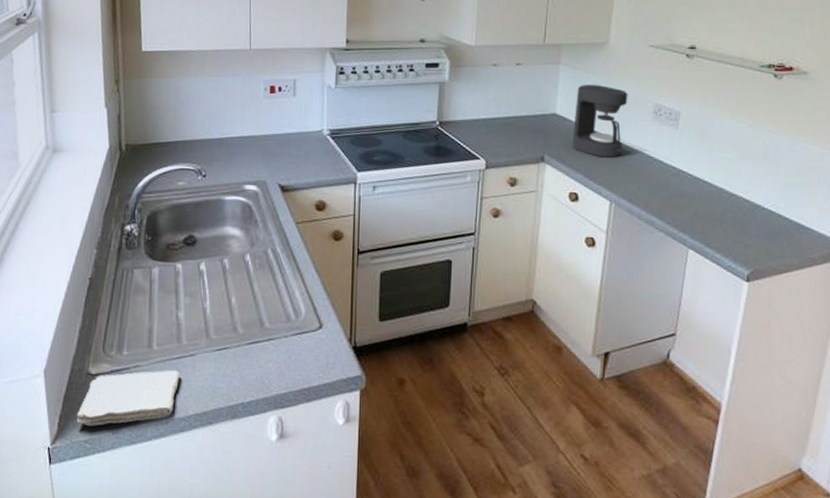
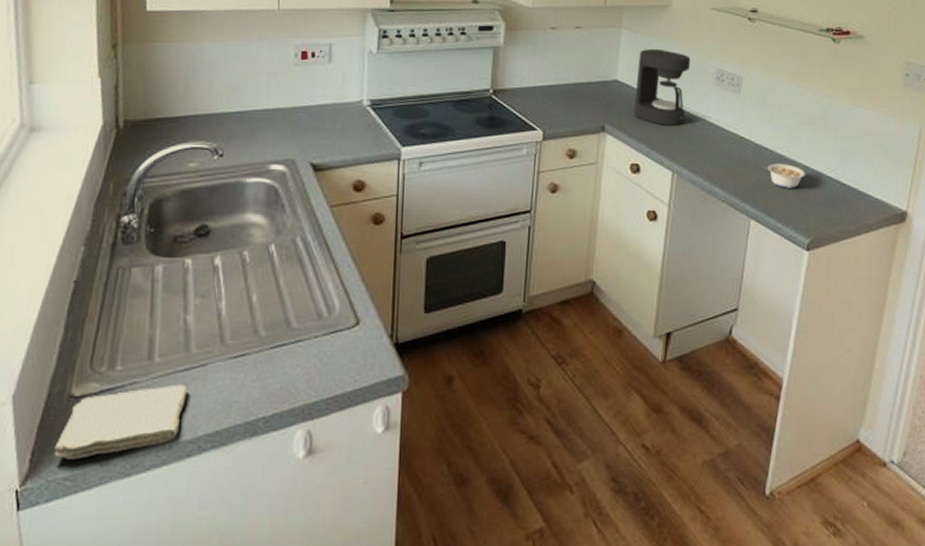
legume: none [701,195,746,221] -> present [762,162,806,188]

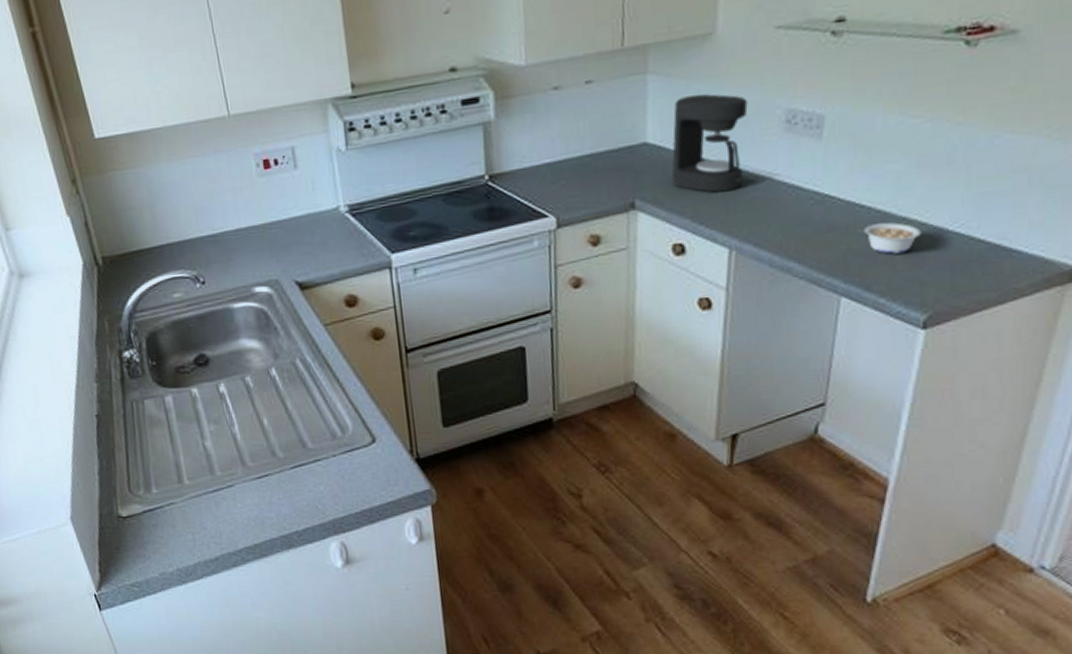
washcloth: present [54,385,187,459] -> none [116,504,221,569]

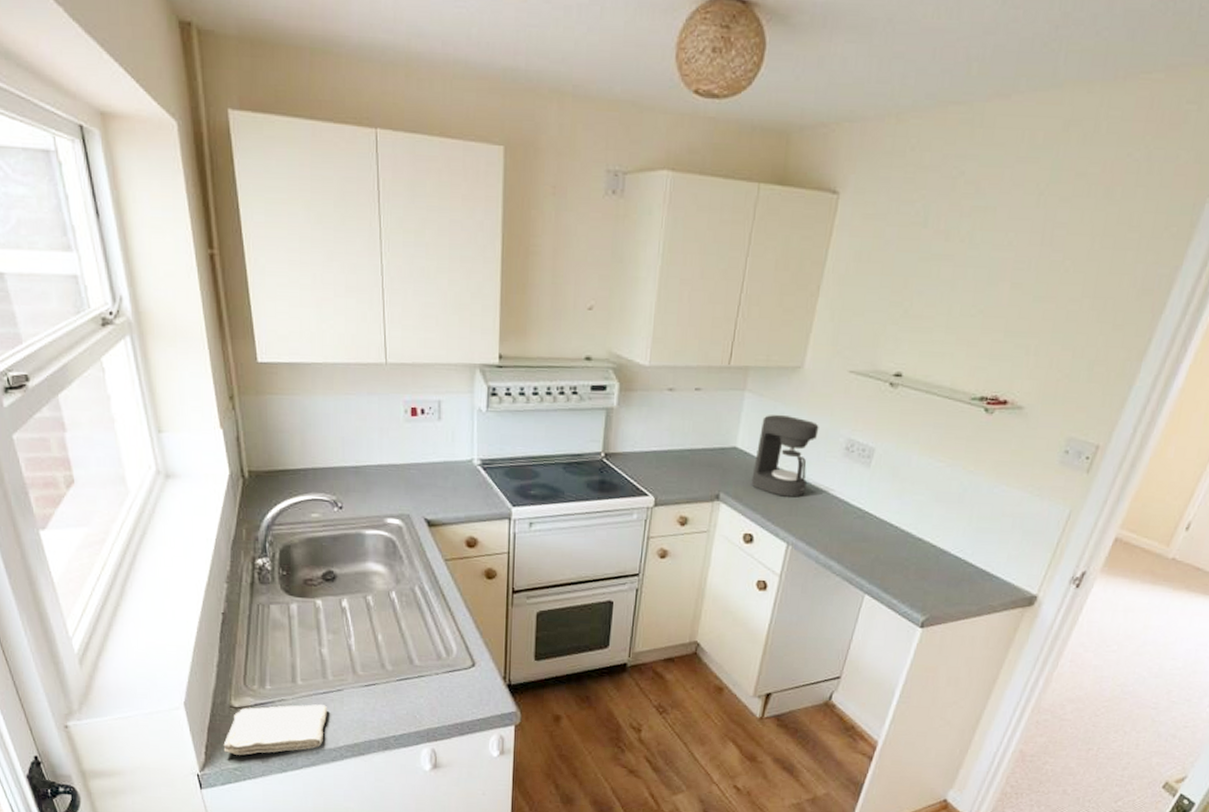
washcloth: none [116,504,221,569] -> present [223,704,327,755]
legume: present [857,222,922,254] -> none [884,539,932,566]

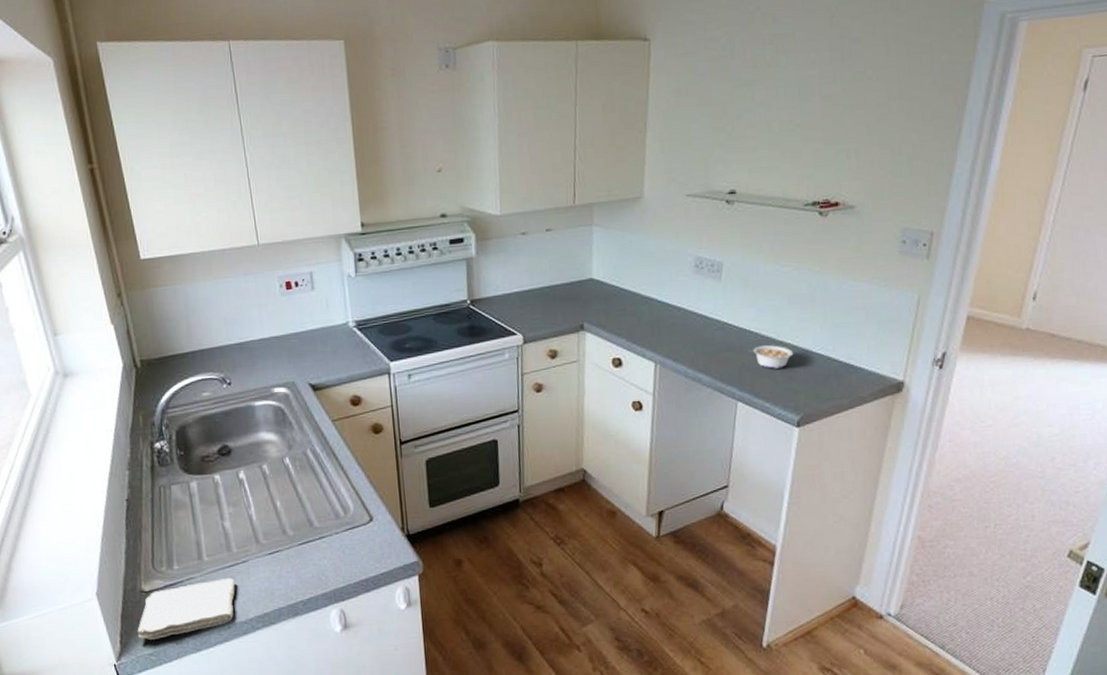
coffee maker: present [751,415,819,497] -> none [611,243,667,319]
legume: none [884,539,932,566] -> present [748,344,794,369]

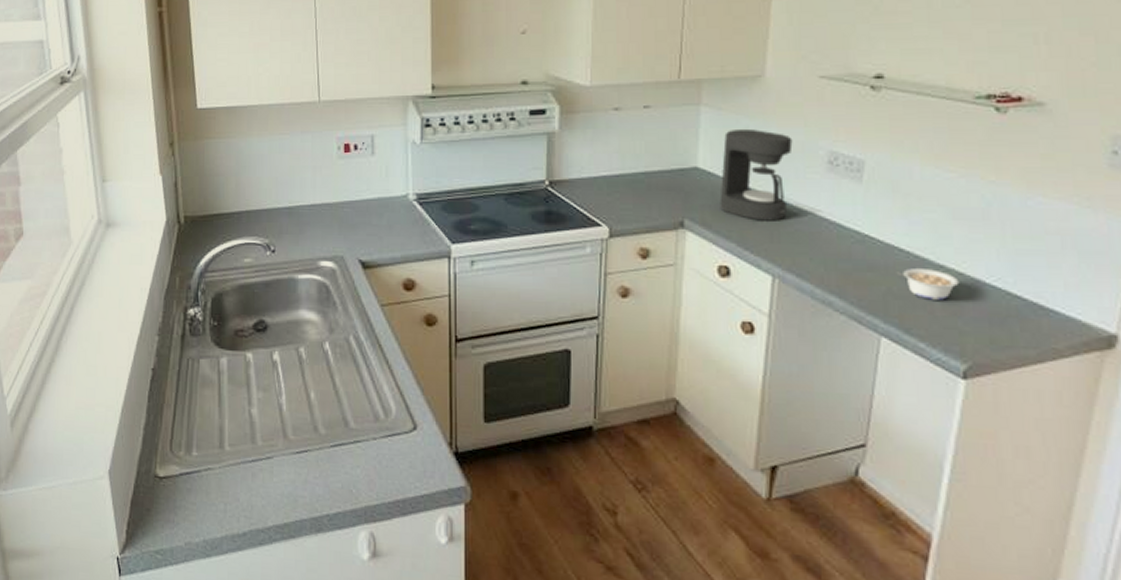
washcloth: present [137,578,235,640] -> none [145,474,255,535]
coffee maker: none [611,243,667,319] -> present [719,130,793,221]

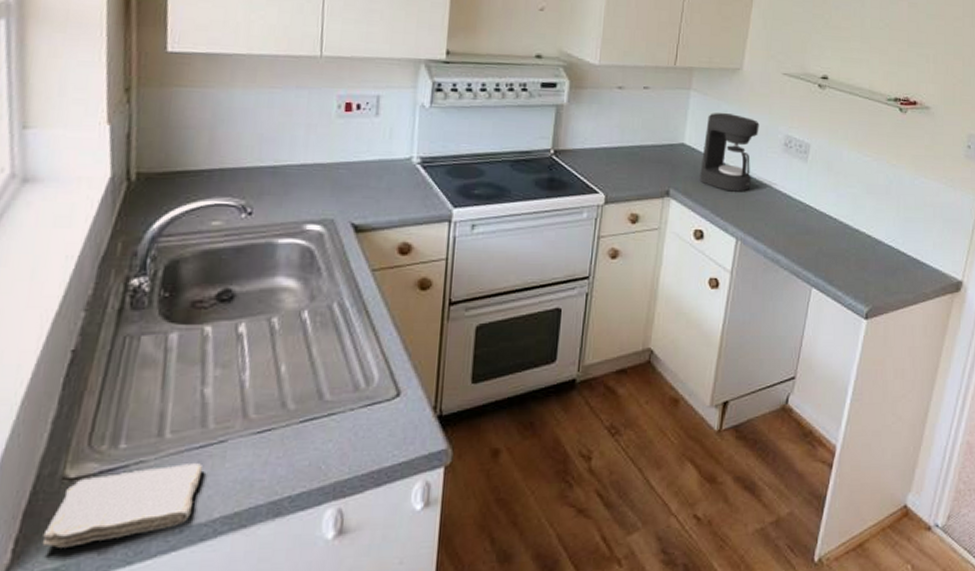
washcloth: none [145,474,255,535] -> present [42,463,202,548]
legume: present [896,267,960,300] -> none [826,231,868,257]

